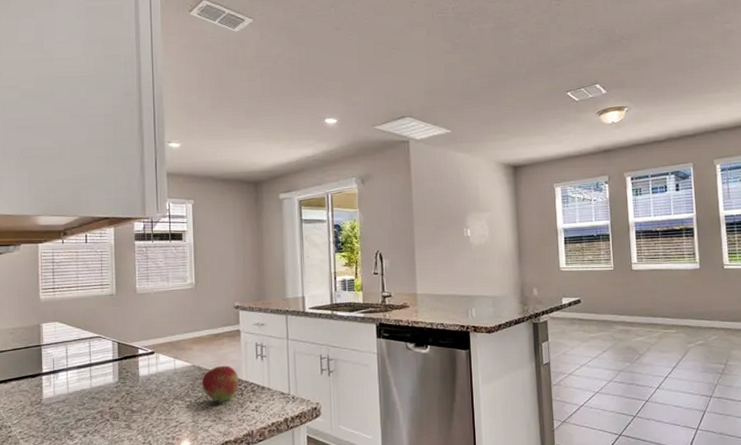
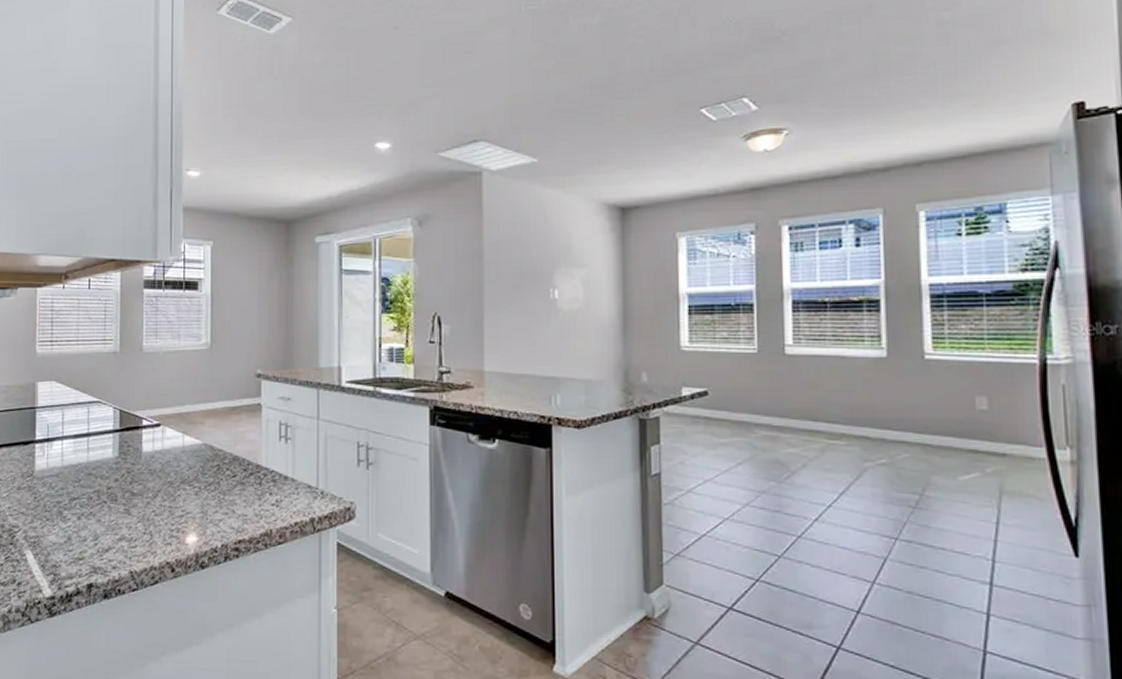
fruit: present [201,365,239,402] -> none [213,446,257,491]

